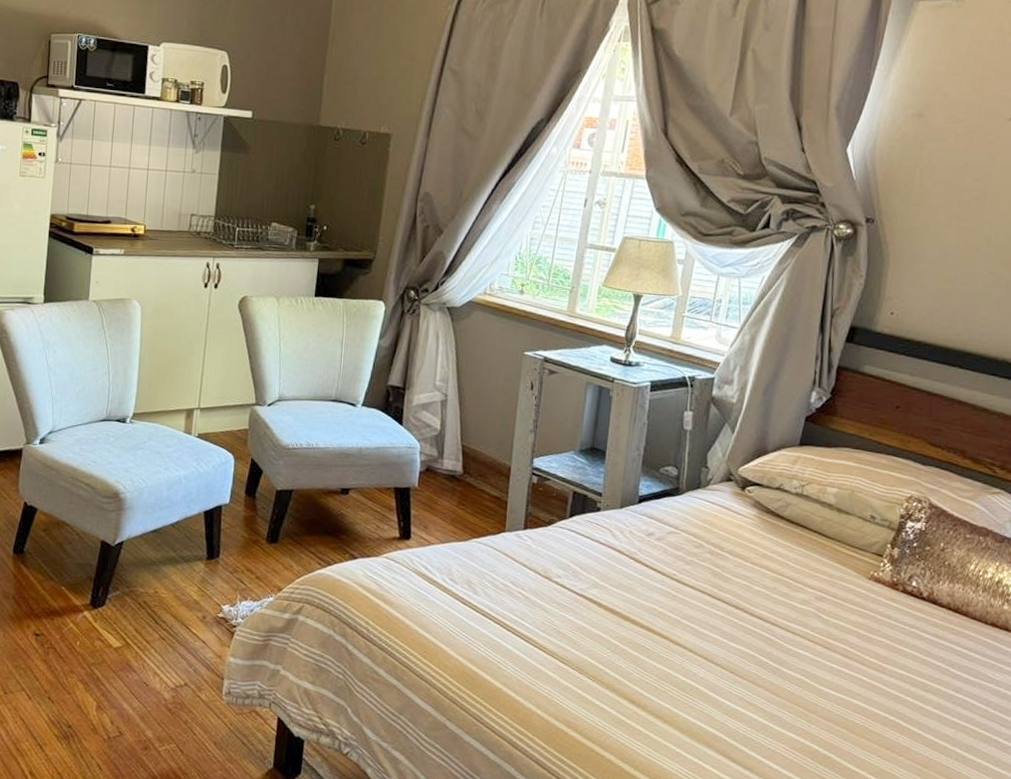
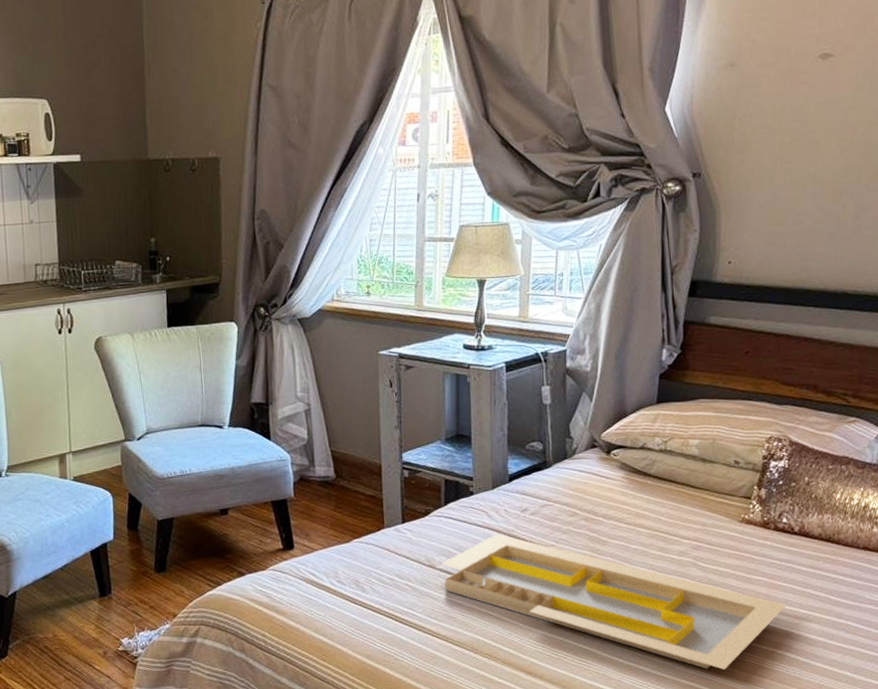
serving tray: none [557,554,906,728] -> present [440,533,787,670]

